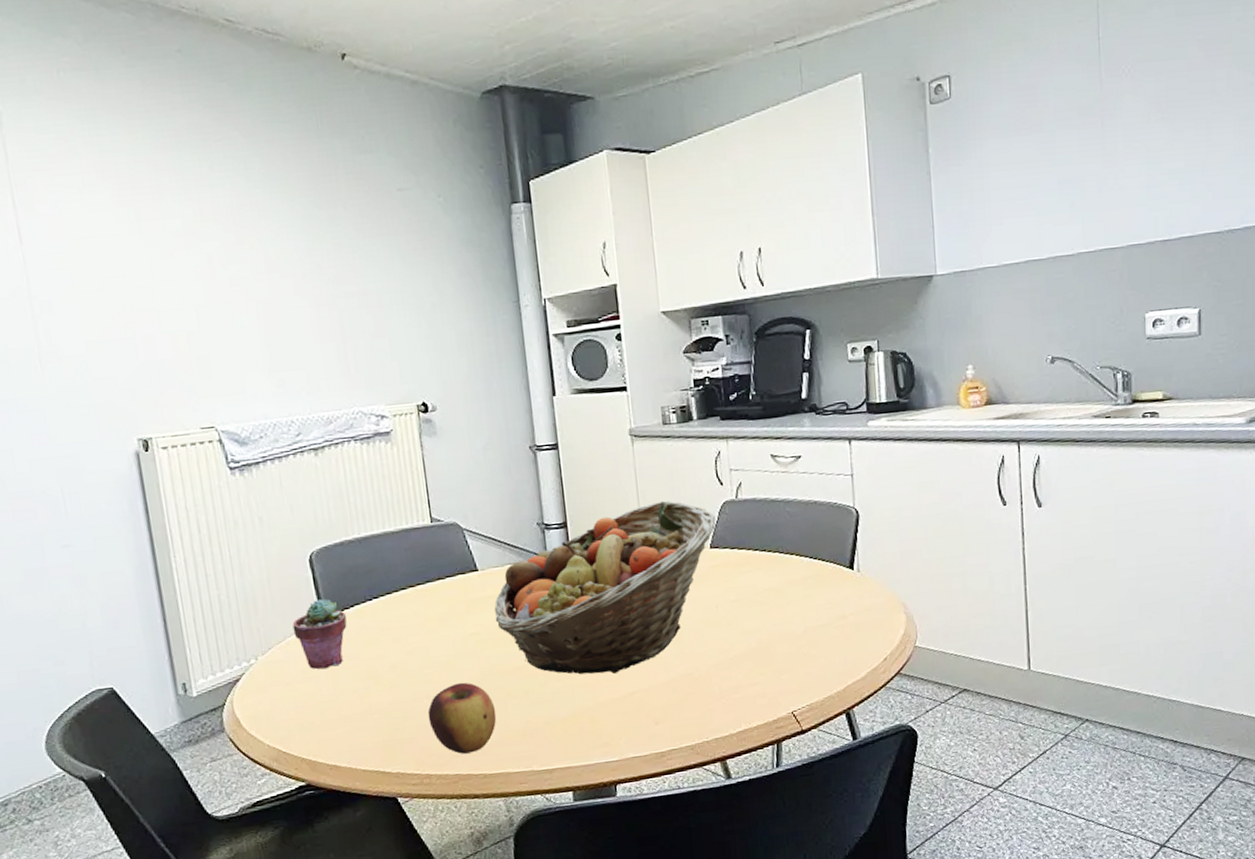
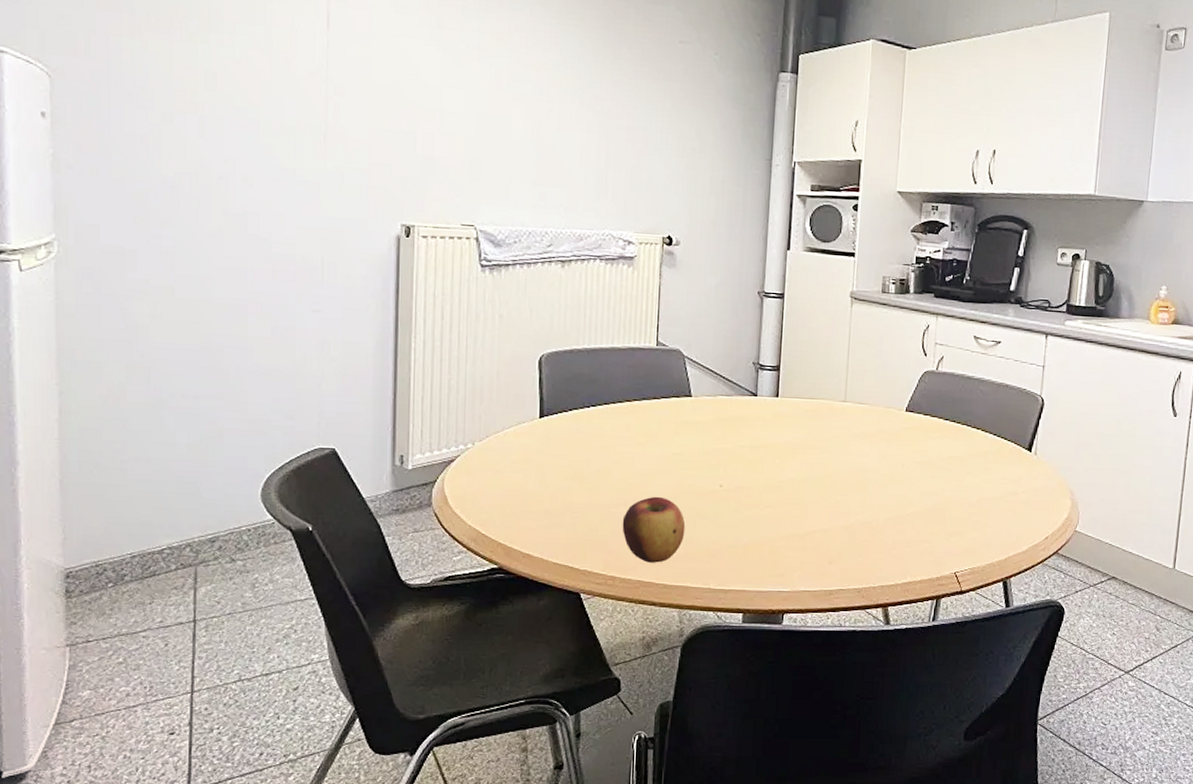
potted succulent: present [292,599,347,669] -> none [512,399,564,464]
fruit basket: present [494,500,716,675] -> none [699,361,916,511]

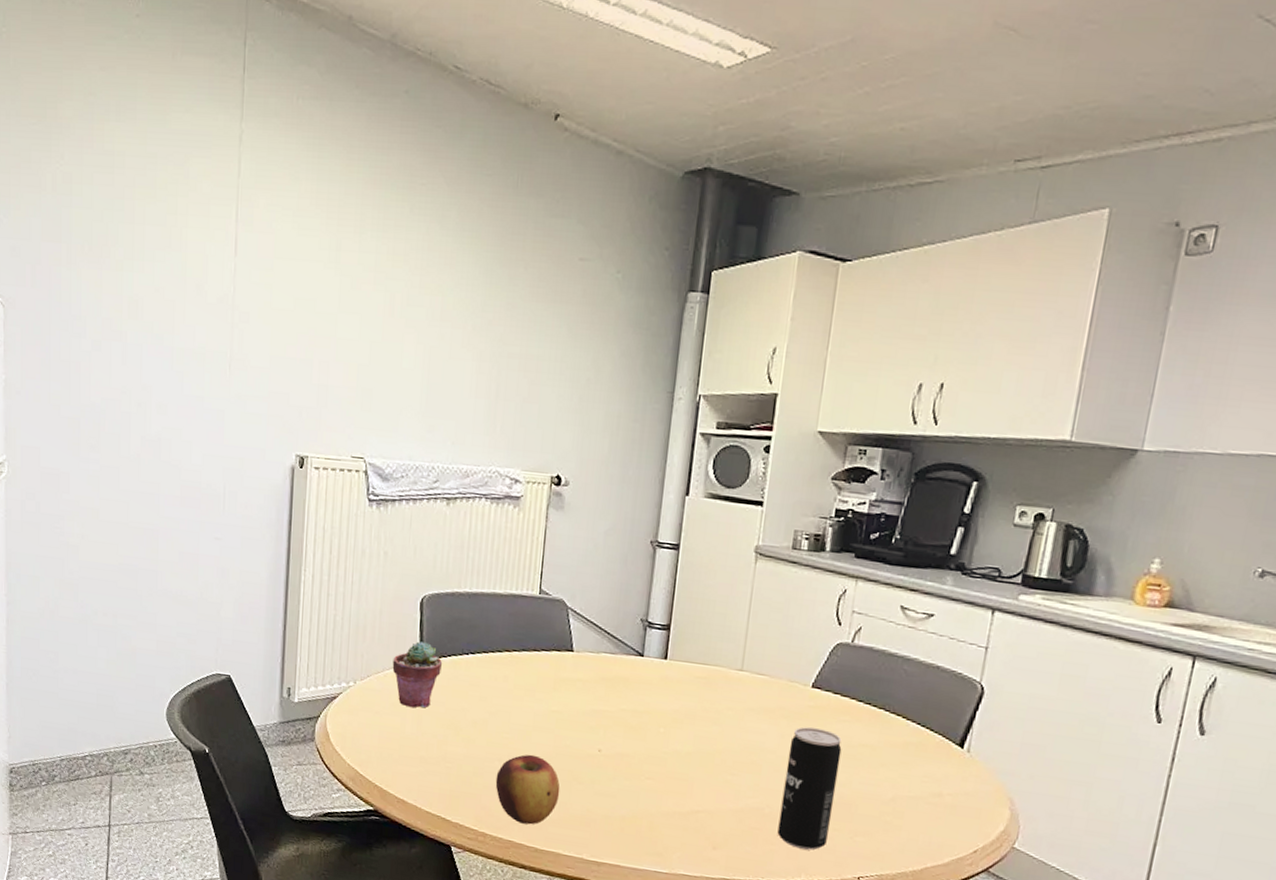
potted succulent: none [512,399,564,464] -> present [392,641,443,708]
beverage can: none [884,446,934,554] -> present [777,727,842,850]

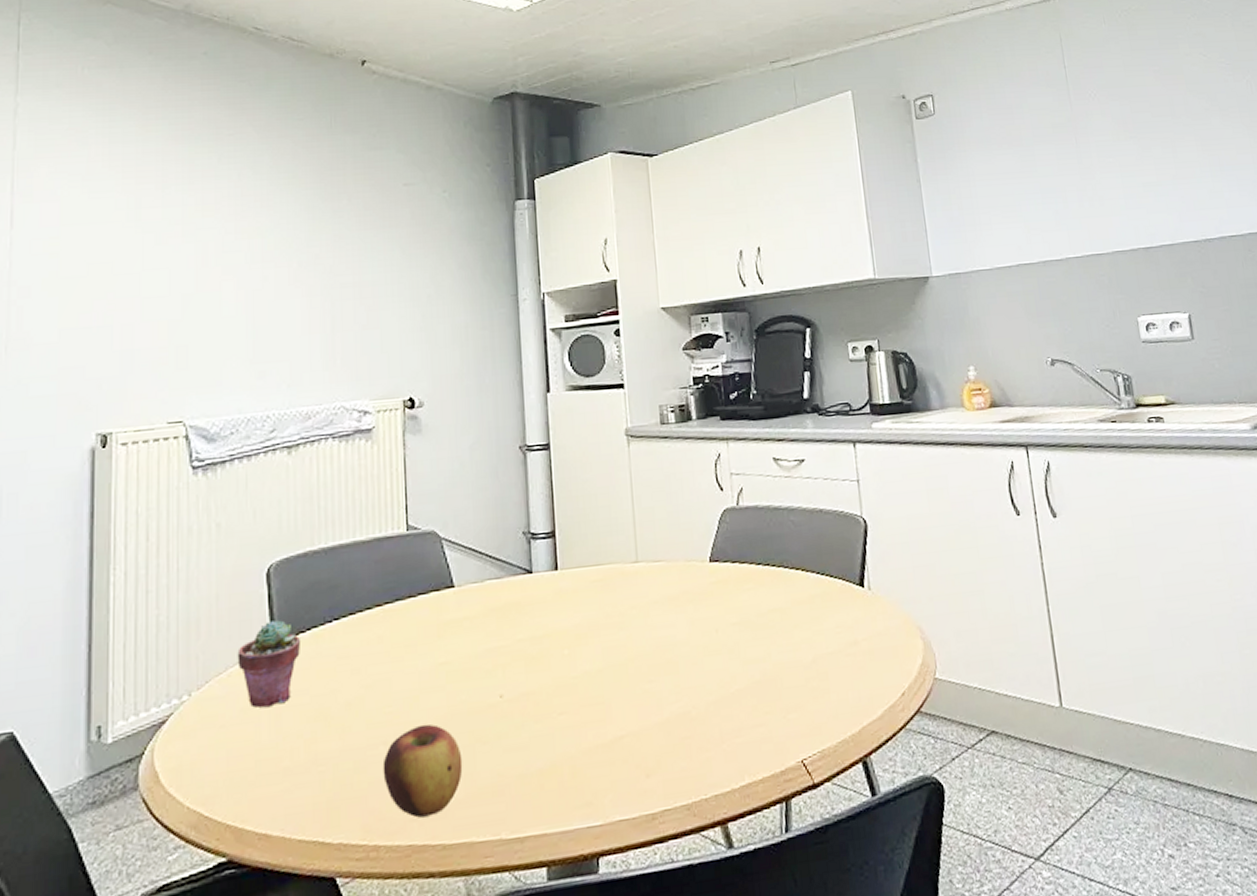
beverage can: present [777,727,842,850] -> none [701,604,762,747]

